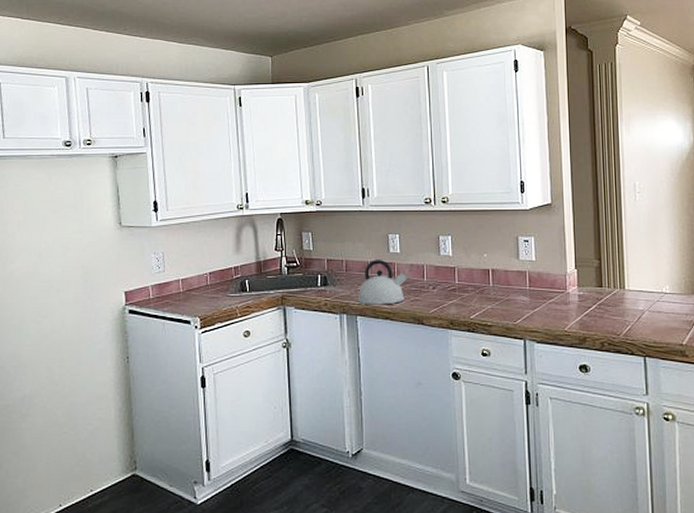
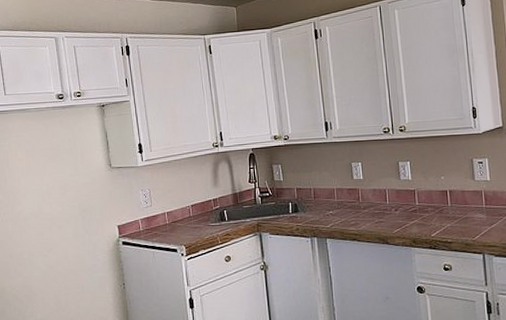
kettle: present [357,260,408,305] -> none [326,186,372,228]

